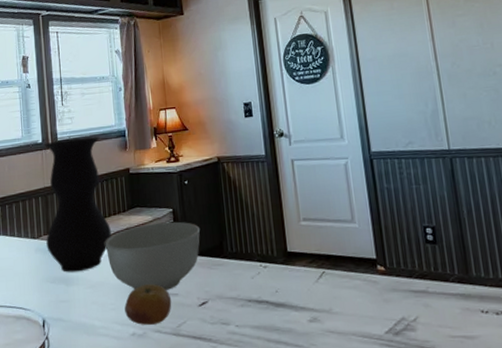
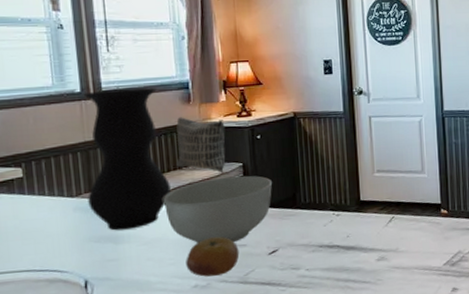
cushion: none [116,163,158,218] -> present [176,117,226,172]

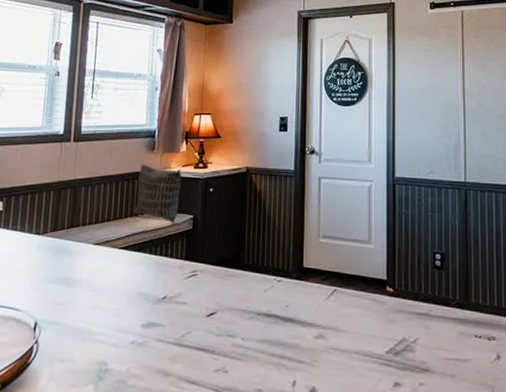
vase: present [83,88,171,230] -> none [51,134,127,273]
bowl: present [163,175,273,243] -> none [116,228,219,298]
fruit: present [186,237,240,277] -> none [127,291,179,333]

